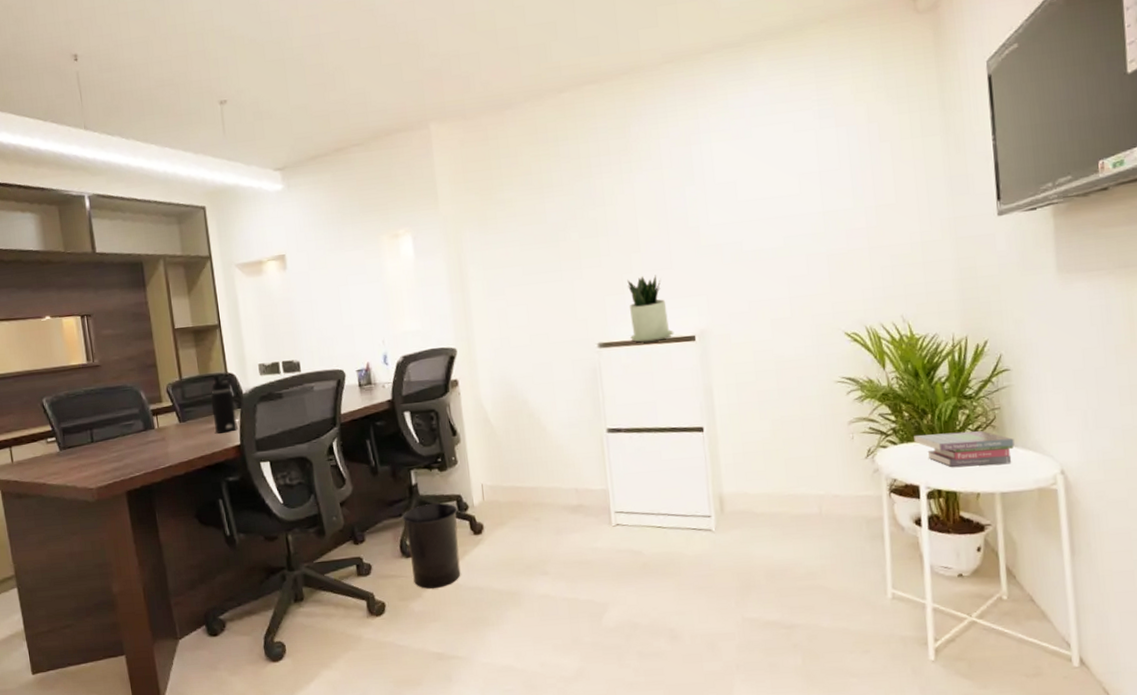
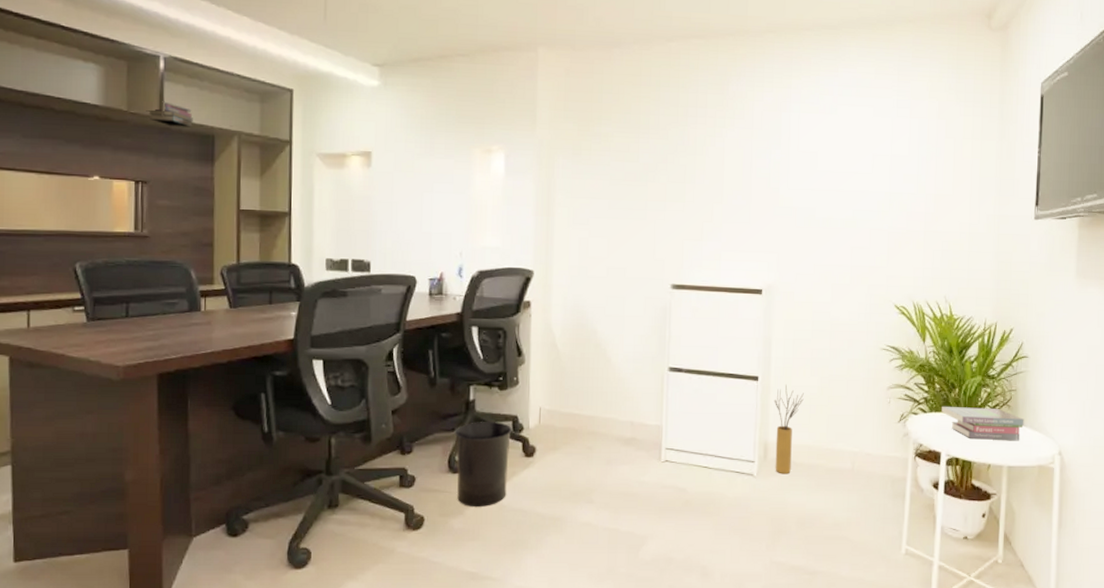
books: none [82,237,123,260] -> present [148,101,193,127]
water bottle: present [210,375,237,434] -> none [268,264,296,326]
planter: present [627,275,674,343] -> none [701,227,744,290]
vase: none [723,432,756,527] -> present [774,384,804,474]

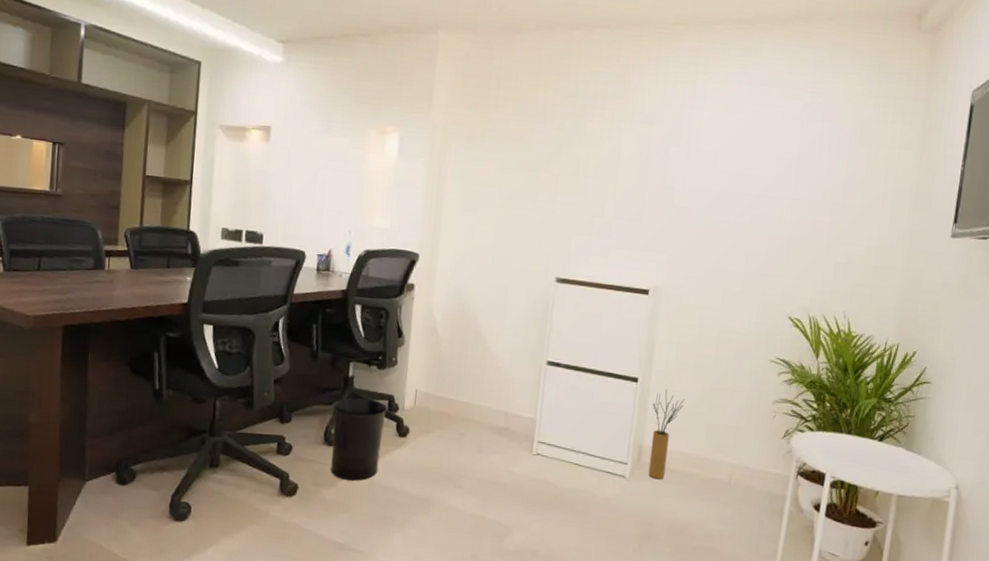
books: present [148,101,193,127] -> none [68,67,108,94]
books: present [941,406,1024,441] -> none [830,425,920,470]

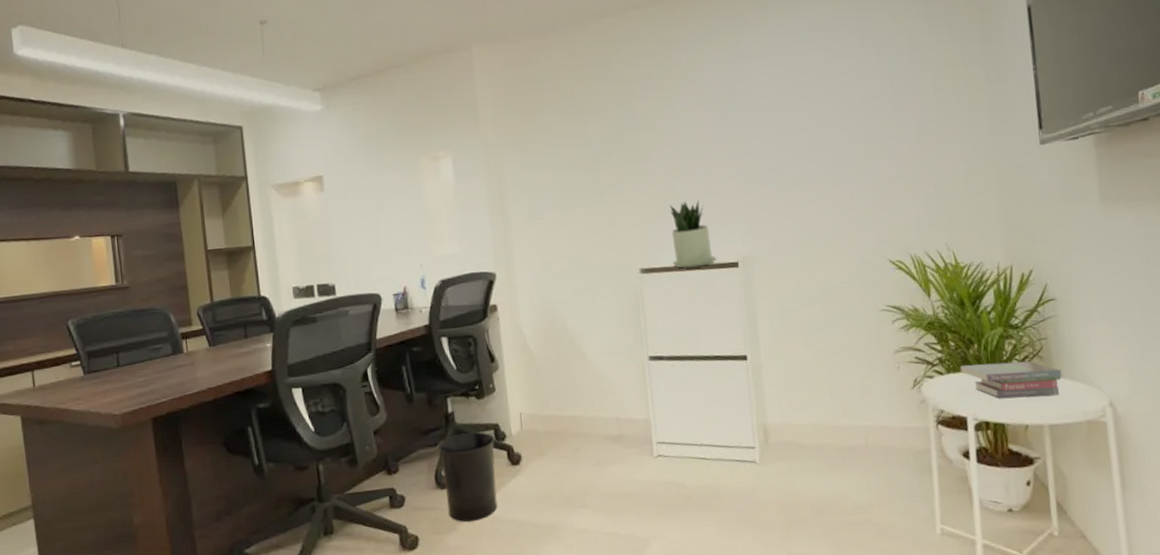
planter: none [587,222,630,288] -> present [669,200,717,269]
vase: present [648,388,684,480] -> none [767,360,801,458]
books: none [830,425,920,470] -> present [960,361,1062,399]

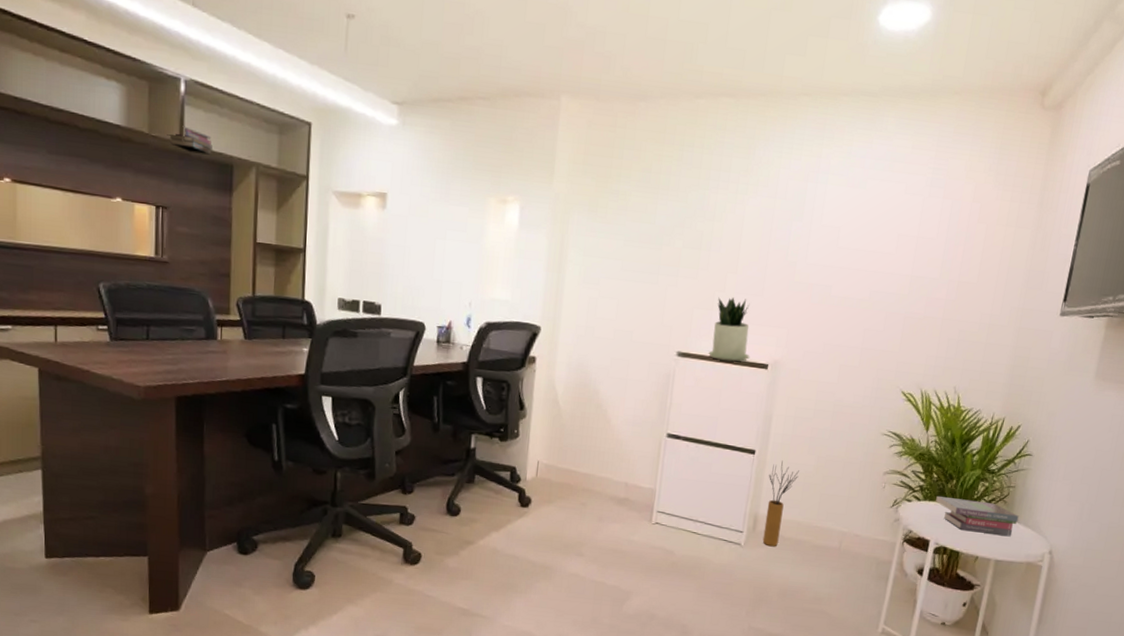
books: none [115,156,156,180] -> present [169,126,212,155]
waste bin: present [437,432,498,523] -> none [453,469,510,550]
vase: none [767,360,801,458] -> present [762,460,799,547]

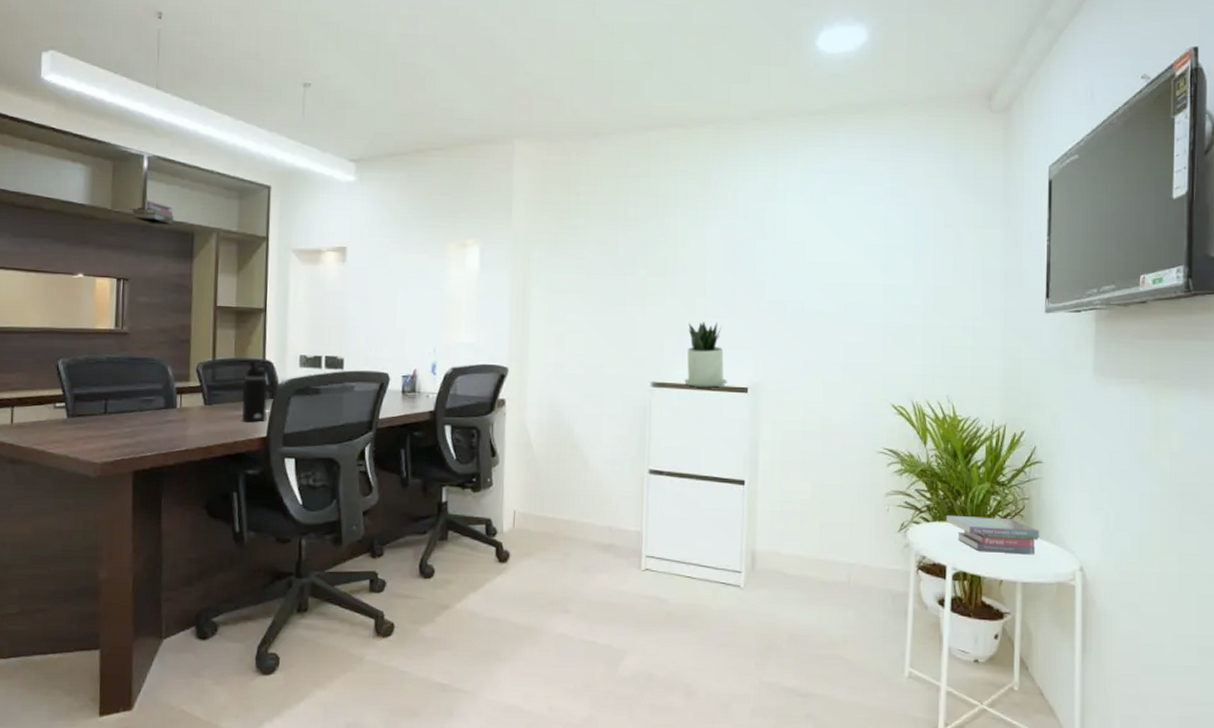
water bottle: none [281,299,309,361] -> present [242,361,270,424]
vase: present [762,460,799,547] -> none [761,489,794,587]

